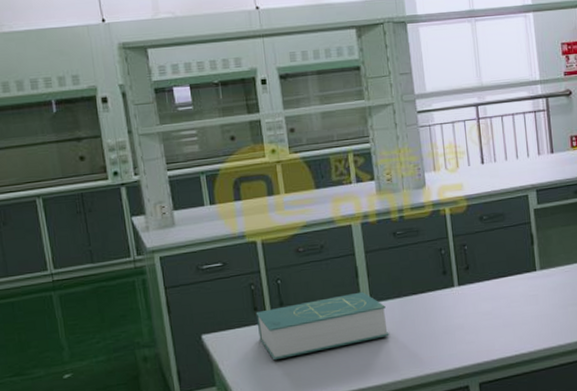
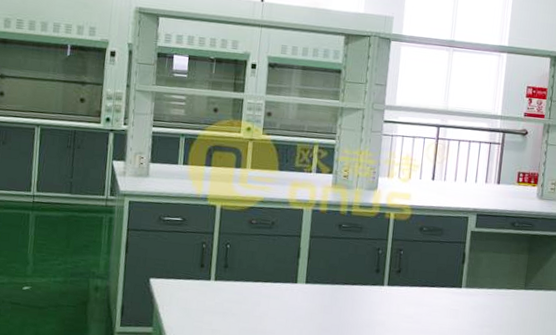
book: present [256,291,389,360] -> none [200,268,318,317]

